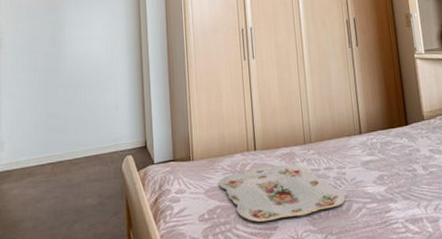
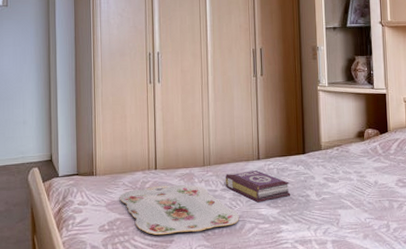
book: none [327,146,397,180] -> present [225,170,291,203]

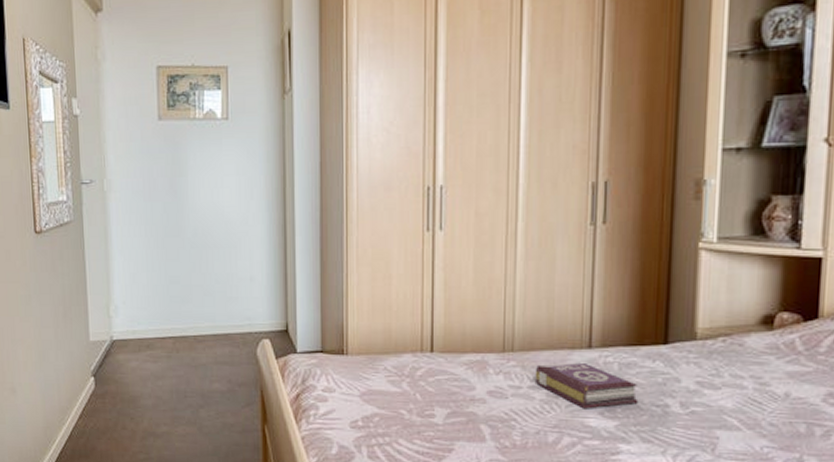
serving tray: present [119,184,239,235] -> none [378,374,554,441]

